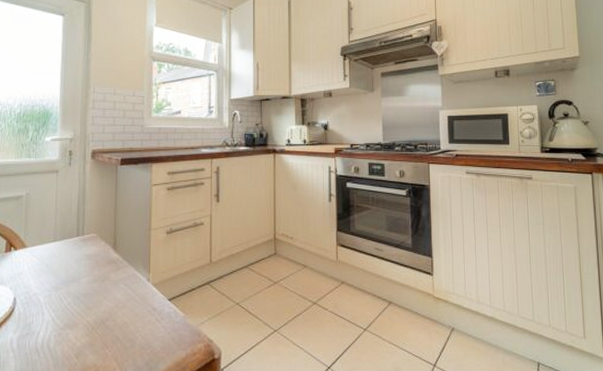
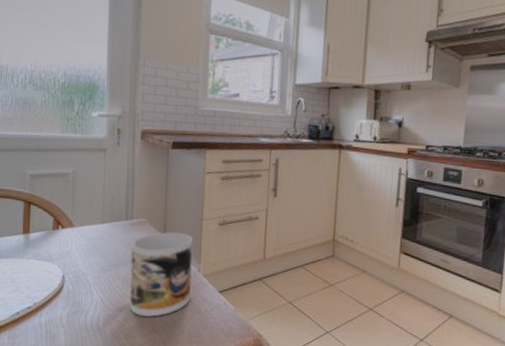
mug: none [80,245,142,332] -> present [129,232,193,317]

